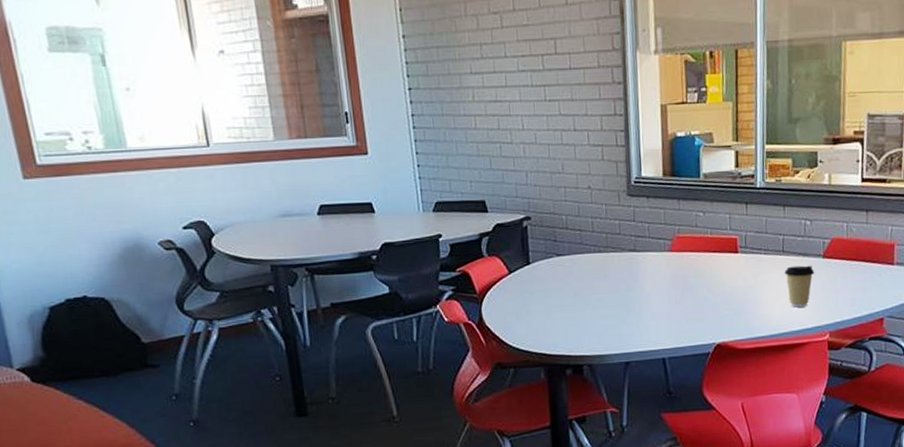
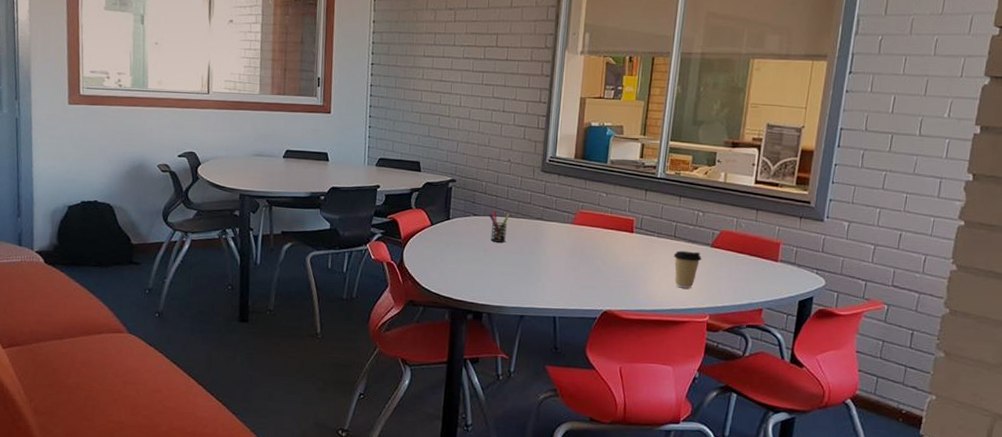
pen holder: none [574,247,598,283] -> present [489,210,510,243]

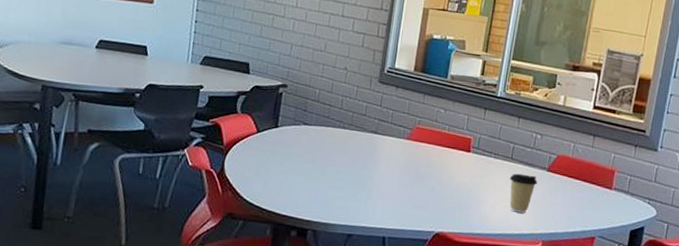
pen holder: present [489,210,510,243] -> none [320,120,343,155]

